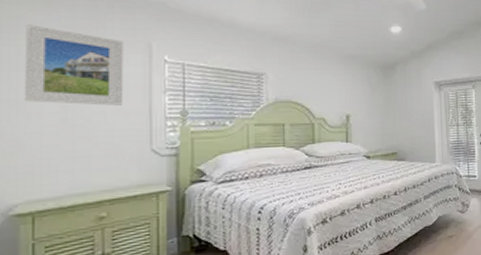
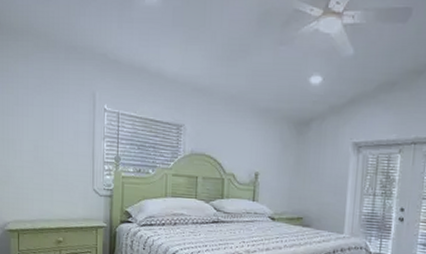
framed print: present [25,24,124,106] -> none [13,75,76,148]

